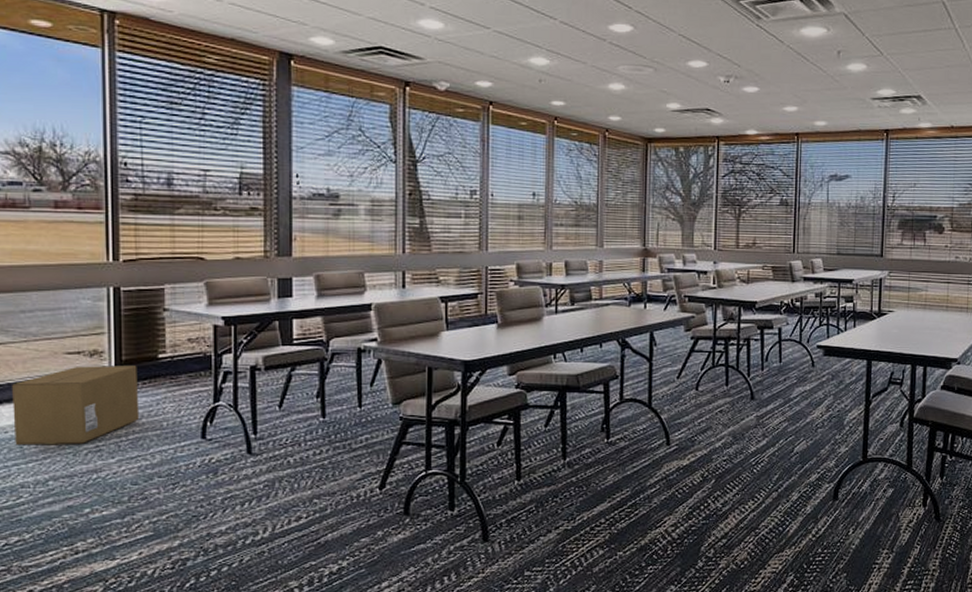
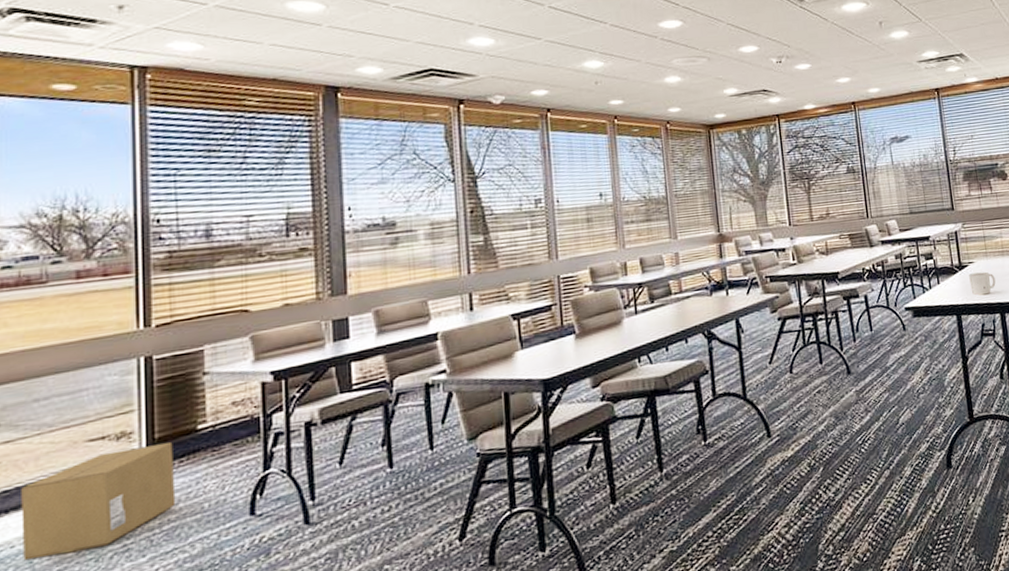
mug: none [886,322,913,344] -> present [969,271,996,296]

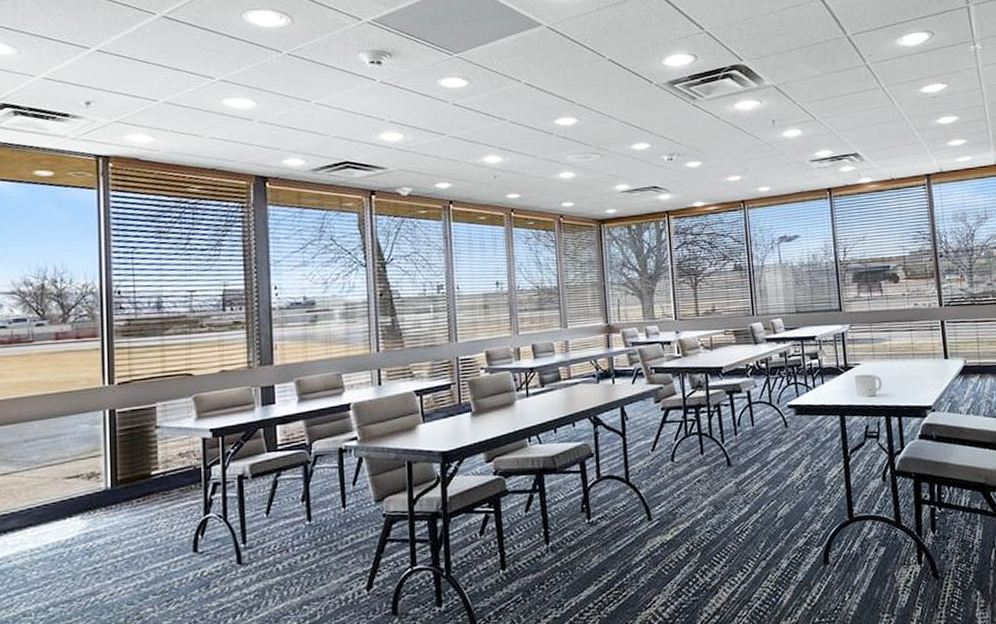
box: present [21,442,176,561] -> none [16,484,135,574]

